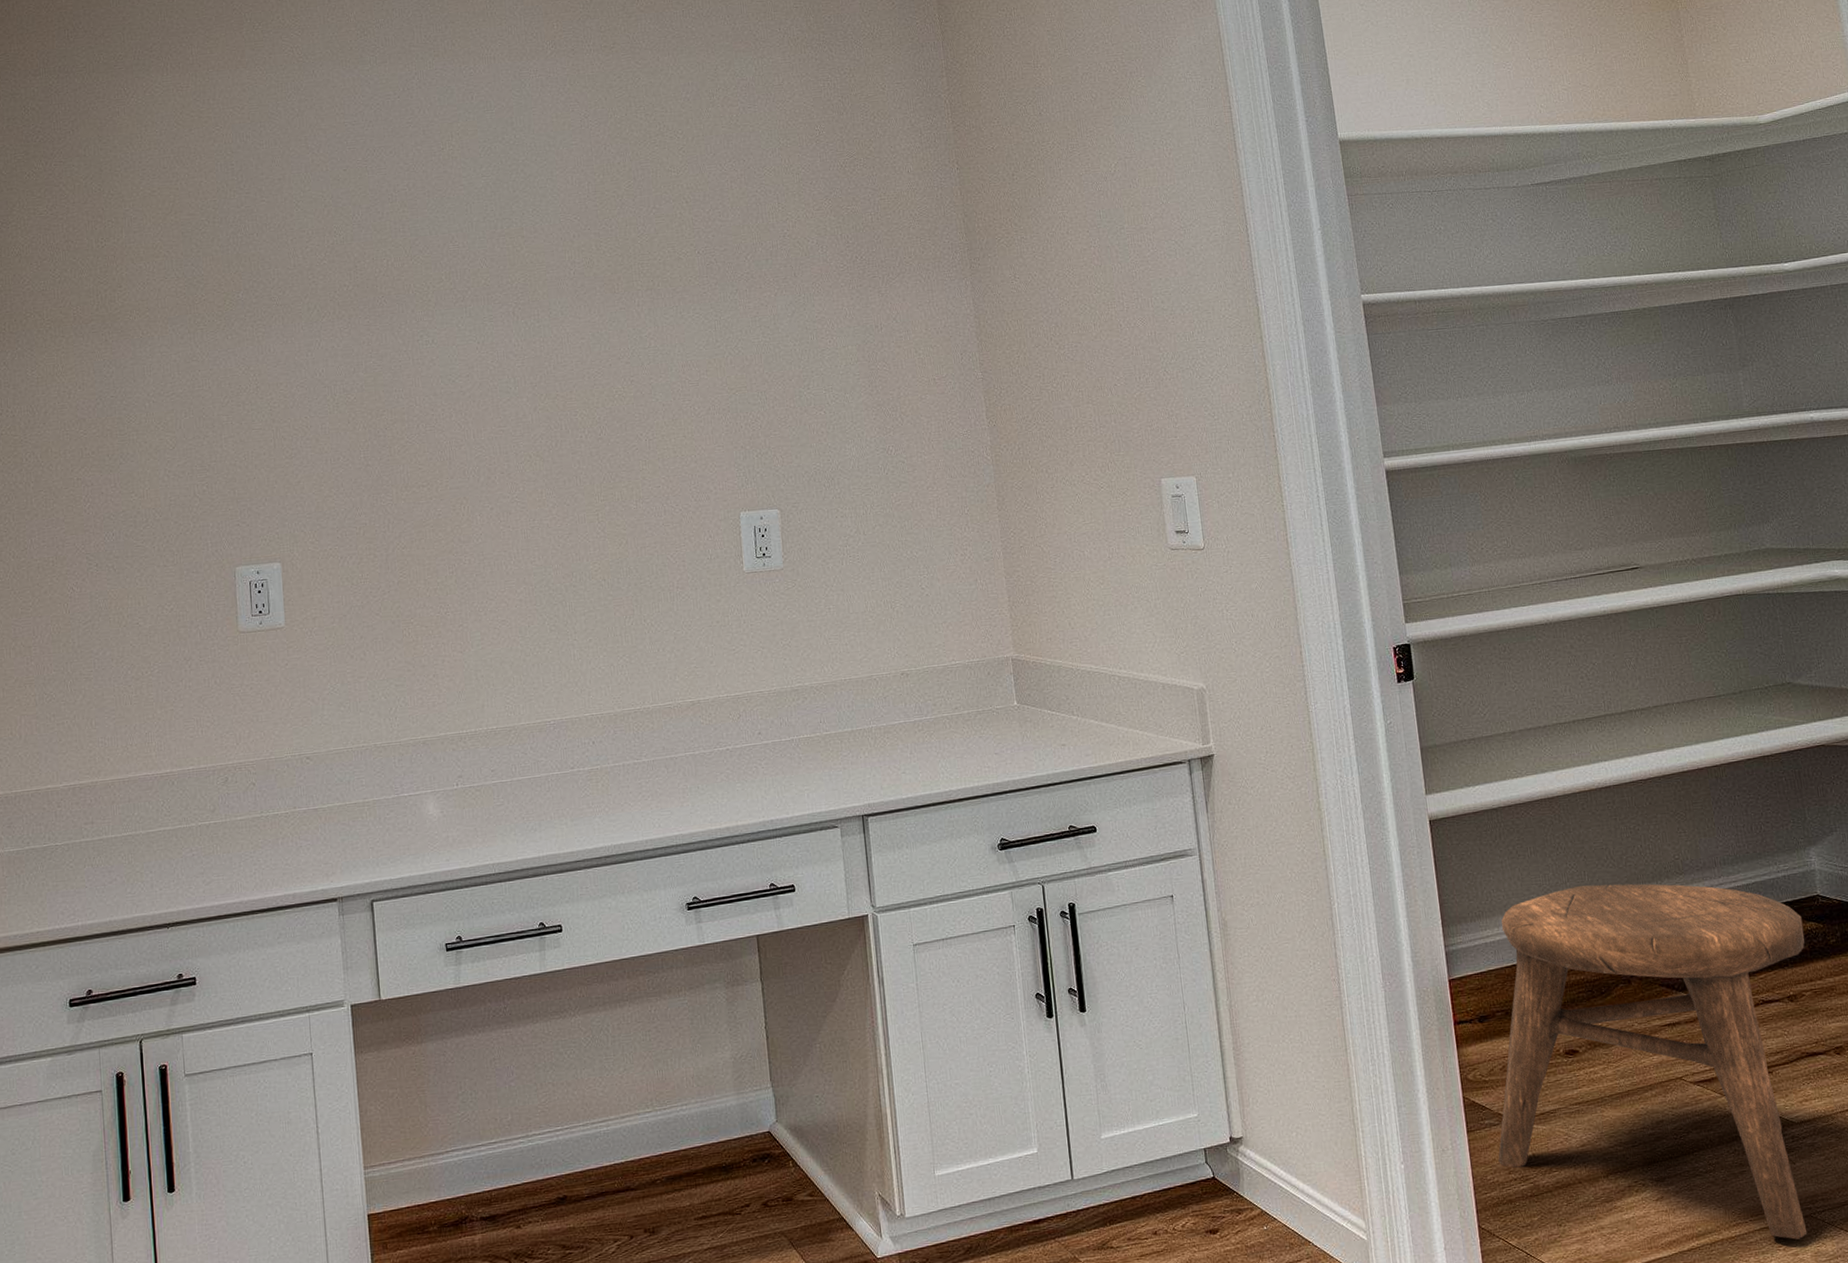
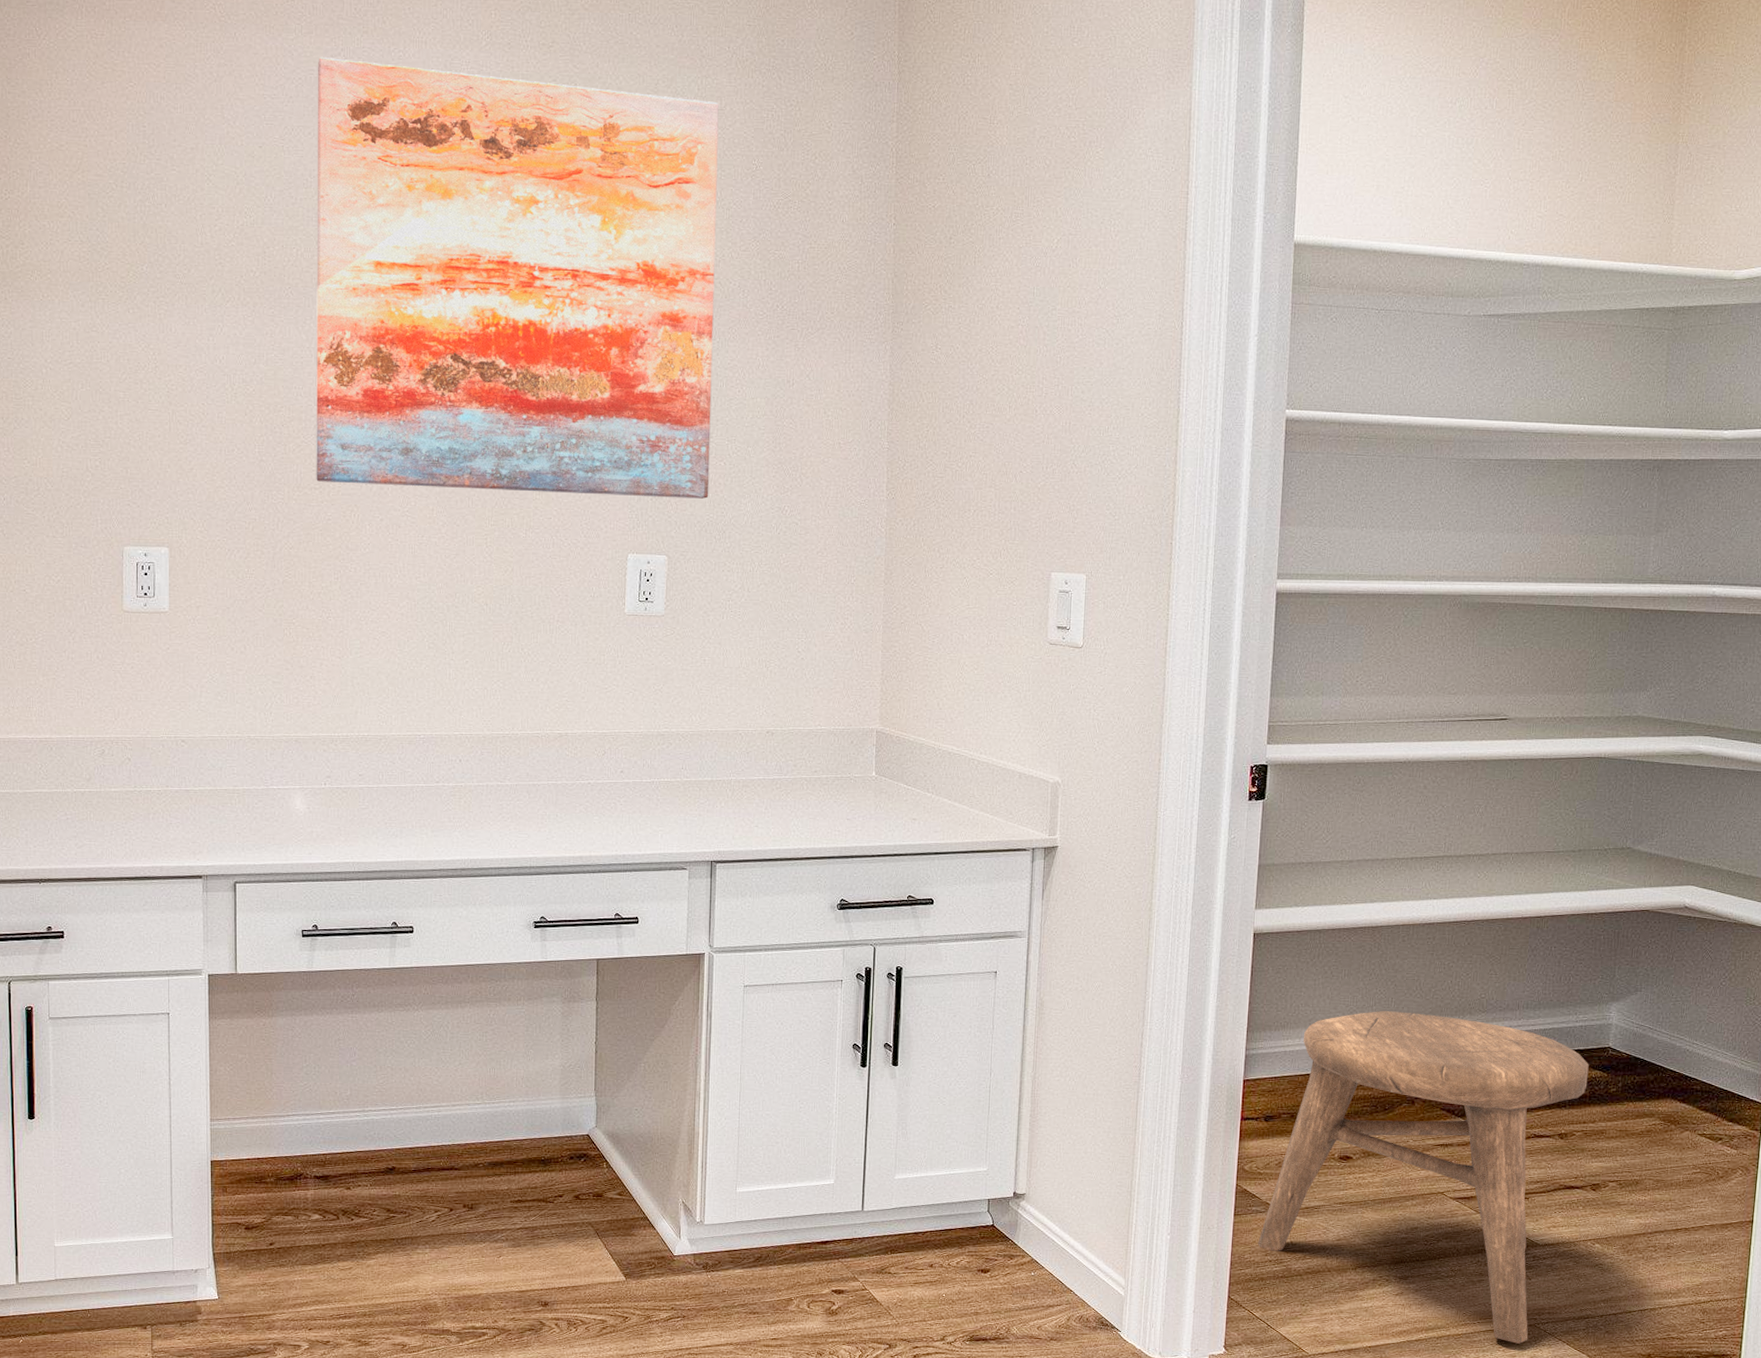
wall art: none [394,78,813,479] -> present [316,57,719,499]

